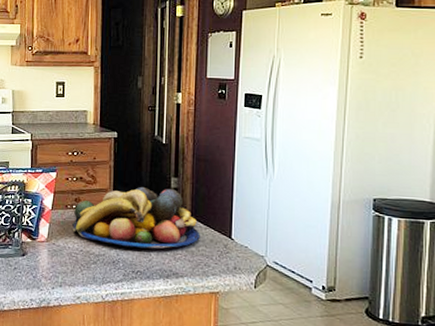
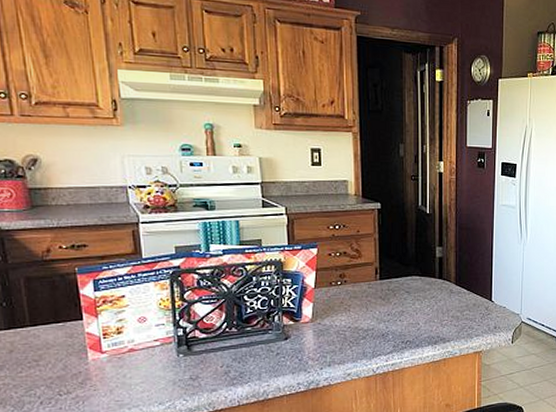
fruit bowl: present [72,186,200,248] -> none [338,257,464,319]

